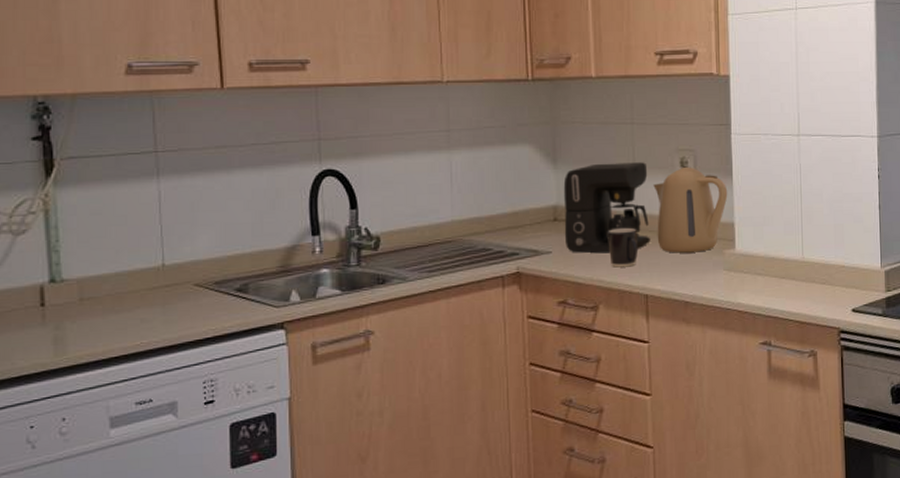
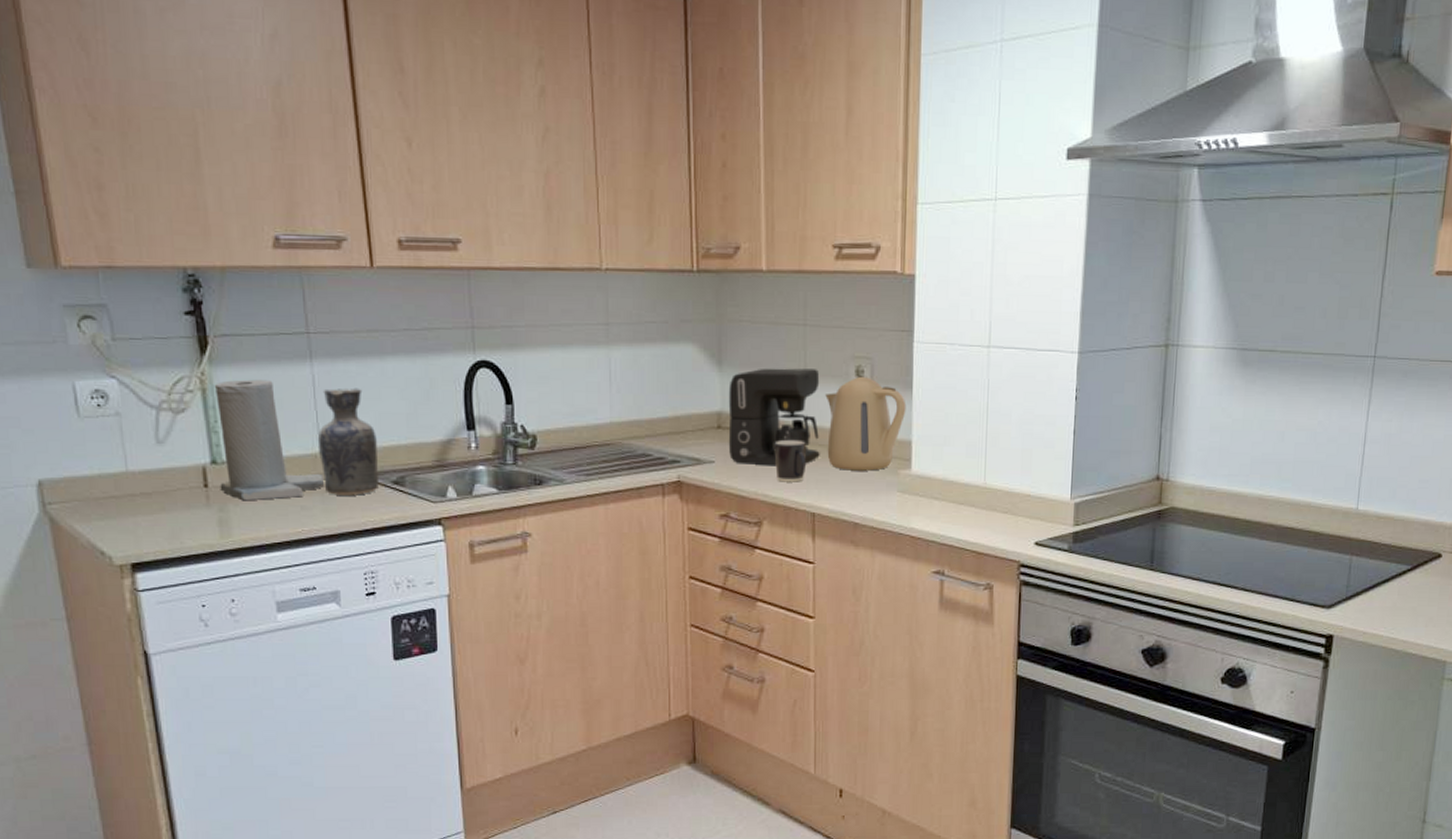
paper towel: none [57,198,165,318] -> present [214,379,324,501]
ceramic jug: none [161,201,221,306] -> present [317,388,378,496]

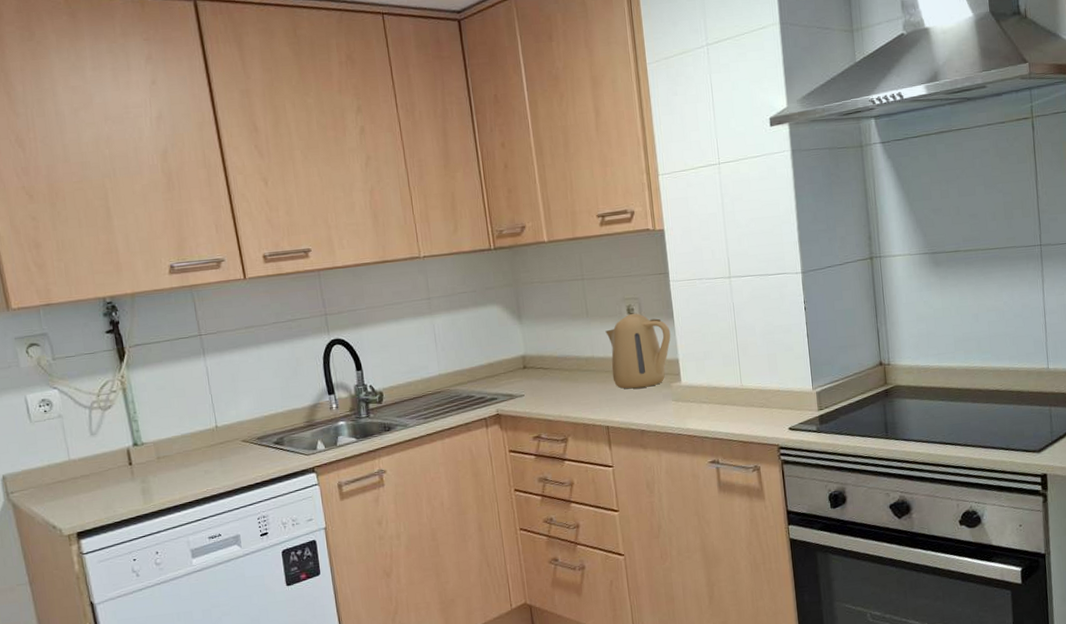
paper towel: present [214,379,324,501] -> none [132,375,221,472]
ceramic jug: present [317,388,378,496] -> none [213,372,264,459]
coffee maker: present [728,368,820,466] -> none [528,312,607,394]
mug: present [774,439,806,482] -> none [570,369,597,405]

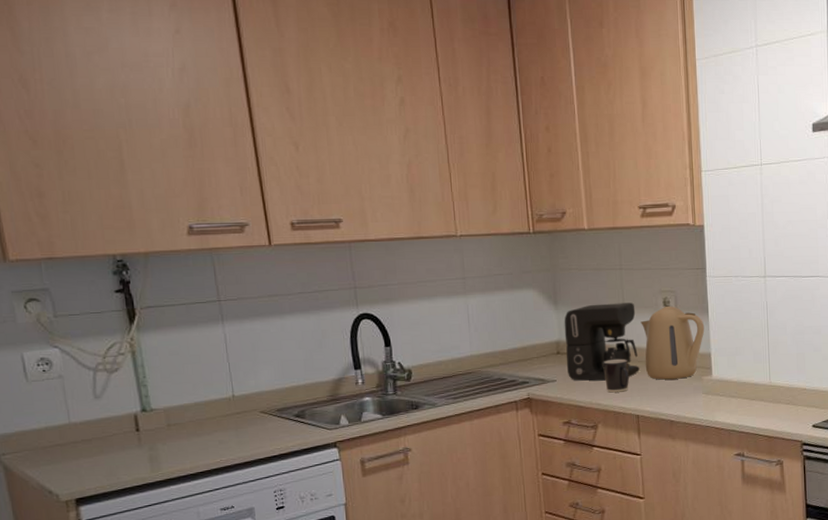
coffee maker: none [528,312,607,394] -> present [564,302,640,381]
mug: none [570,369,597,405] -> present [603,358,629,393]

